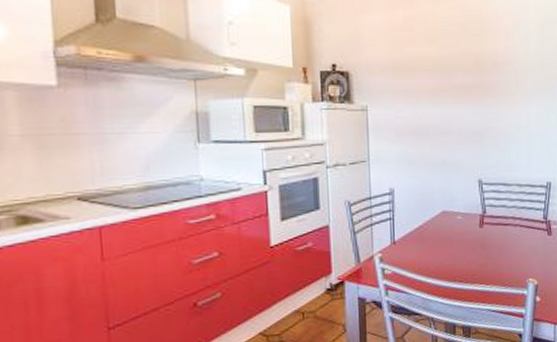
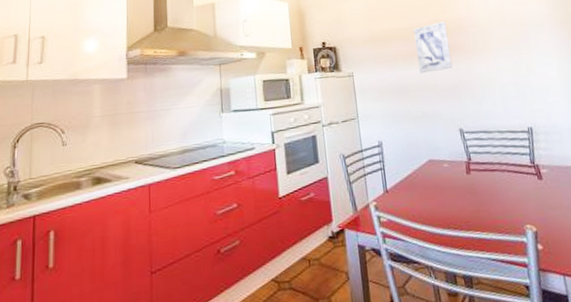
wall art: none [443,54,481,114] -> present [413,21,453,74]

